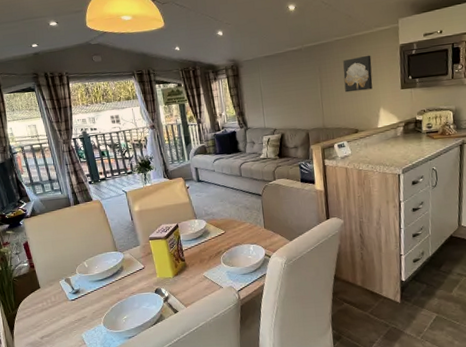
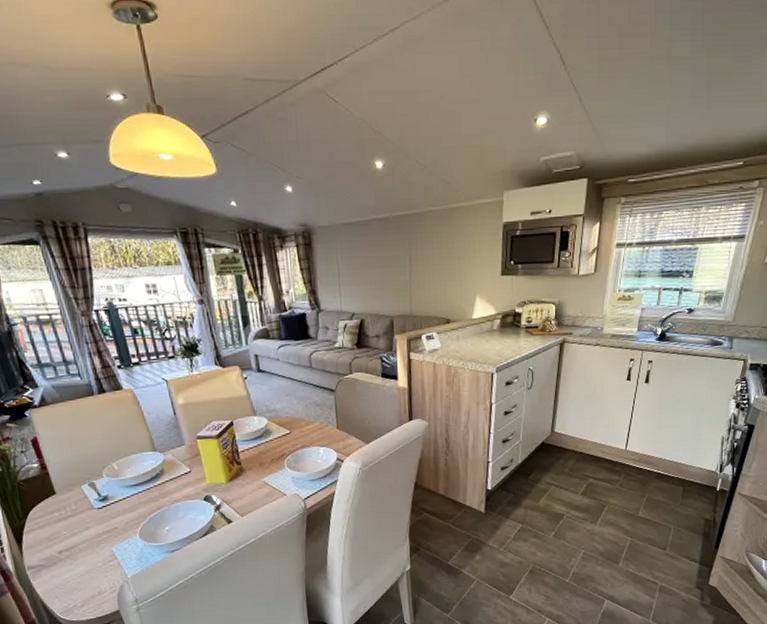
wall art: present [343,55,373,93] -> none [436,232,470,275]

